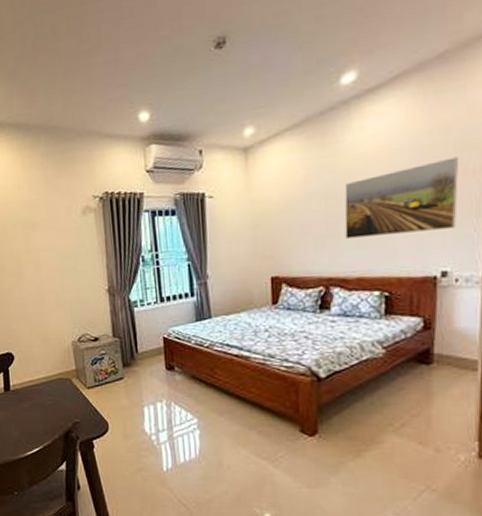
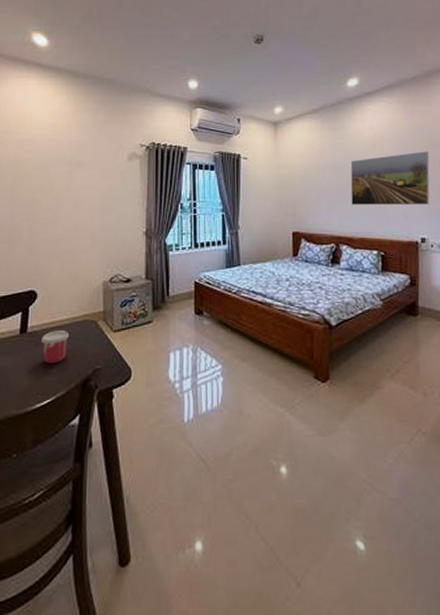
cup: none [23,388,48,418] -> present [40,331,70,364]

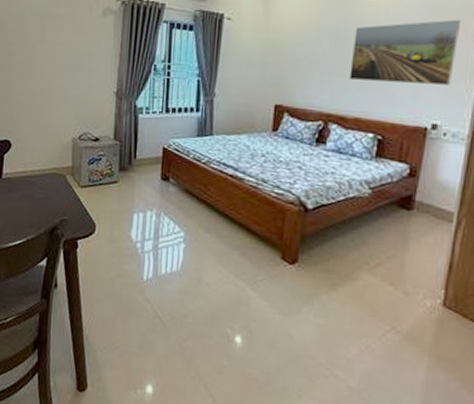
cup: present [40,331,70,364] -> none [14,179,40,210]

